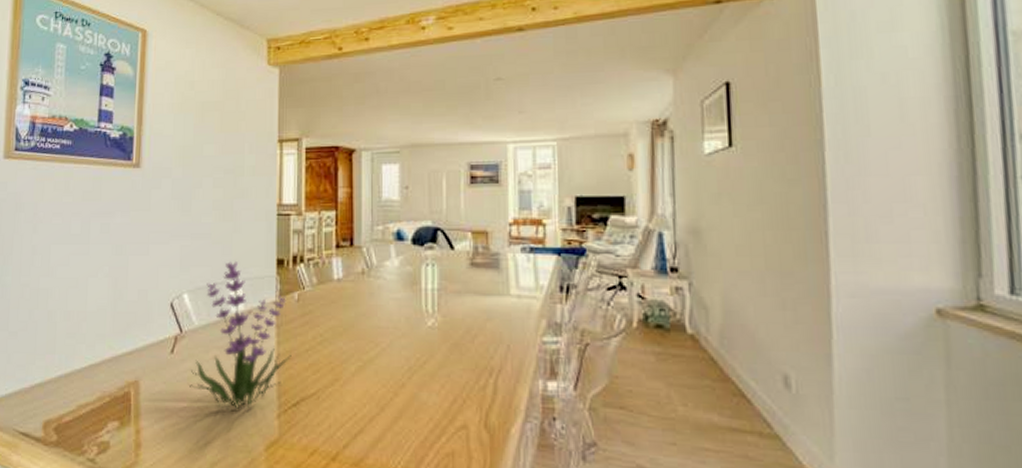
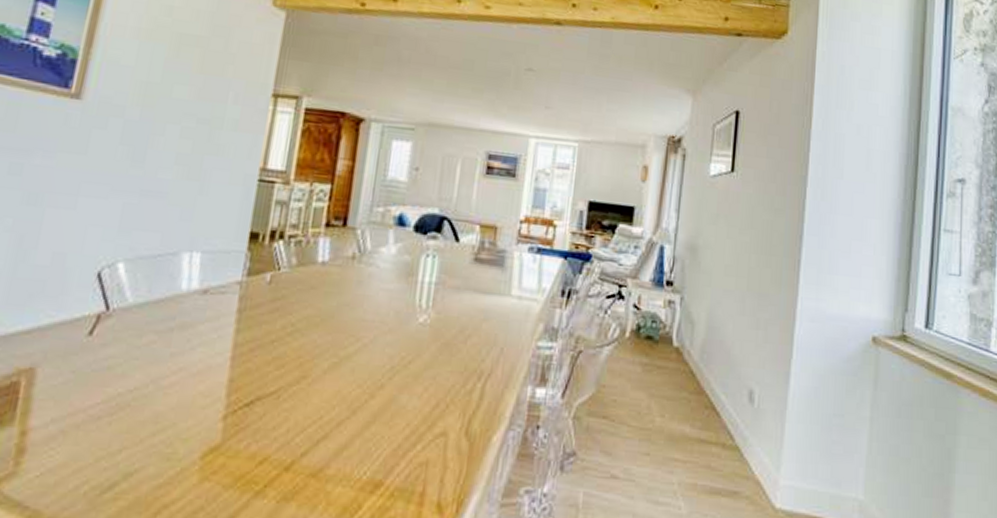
plant: present [188,260,291,410] -> none [107,228,256,409]

